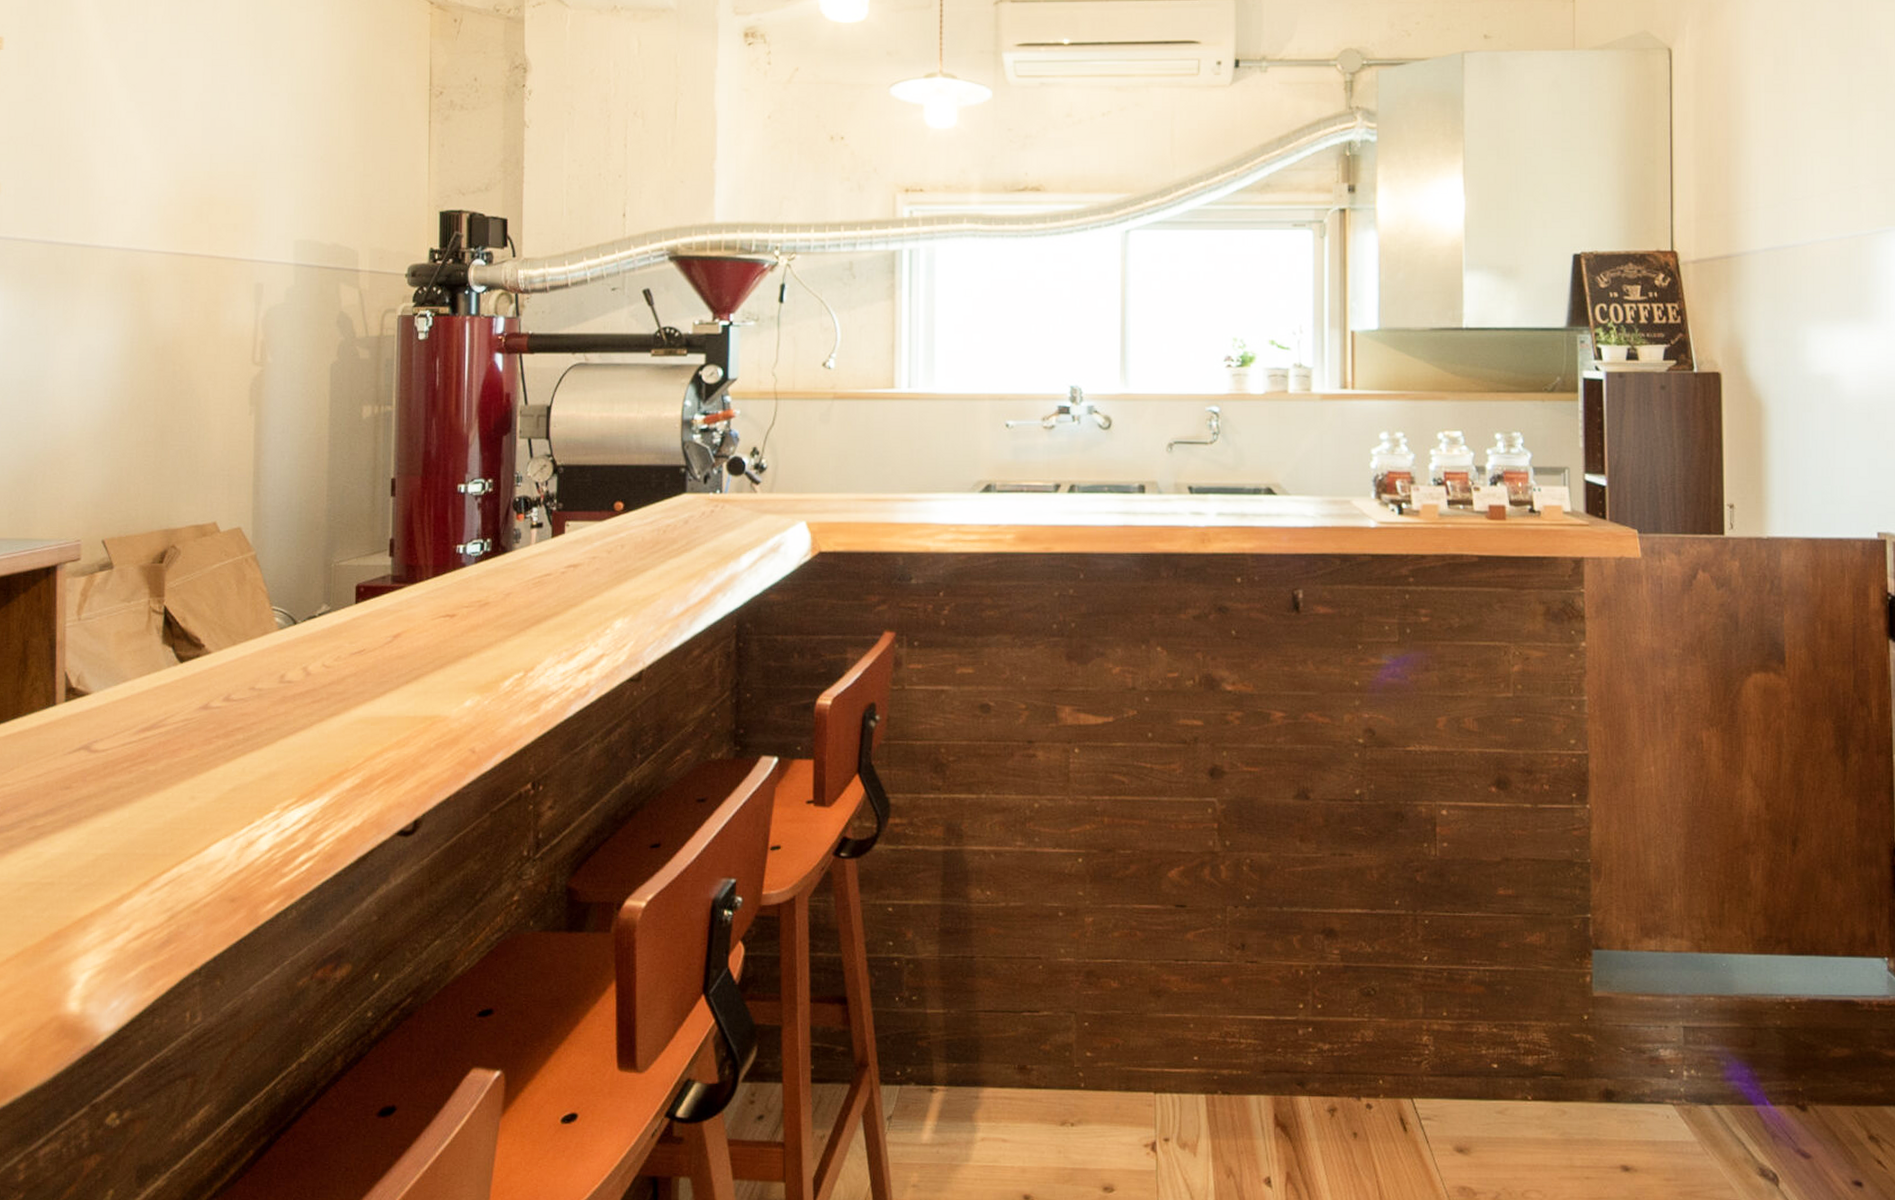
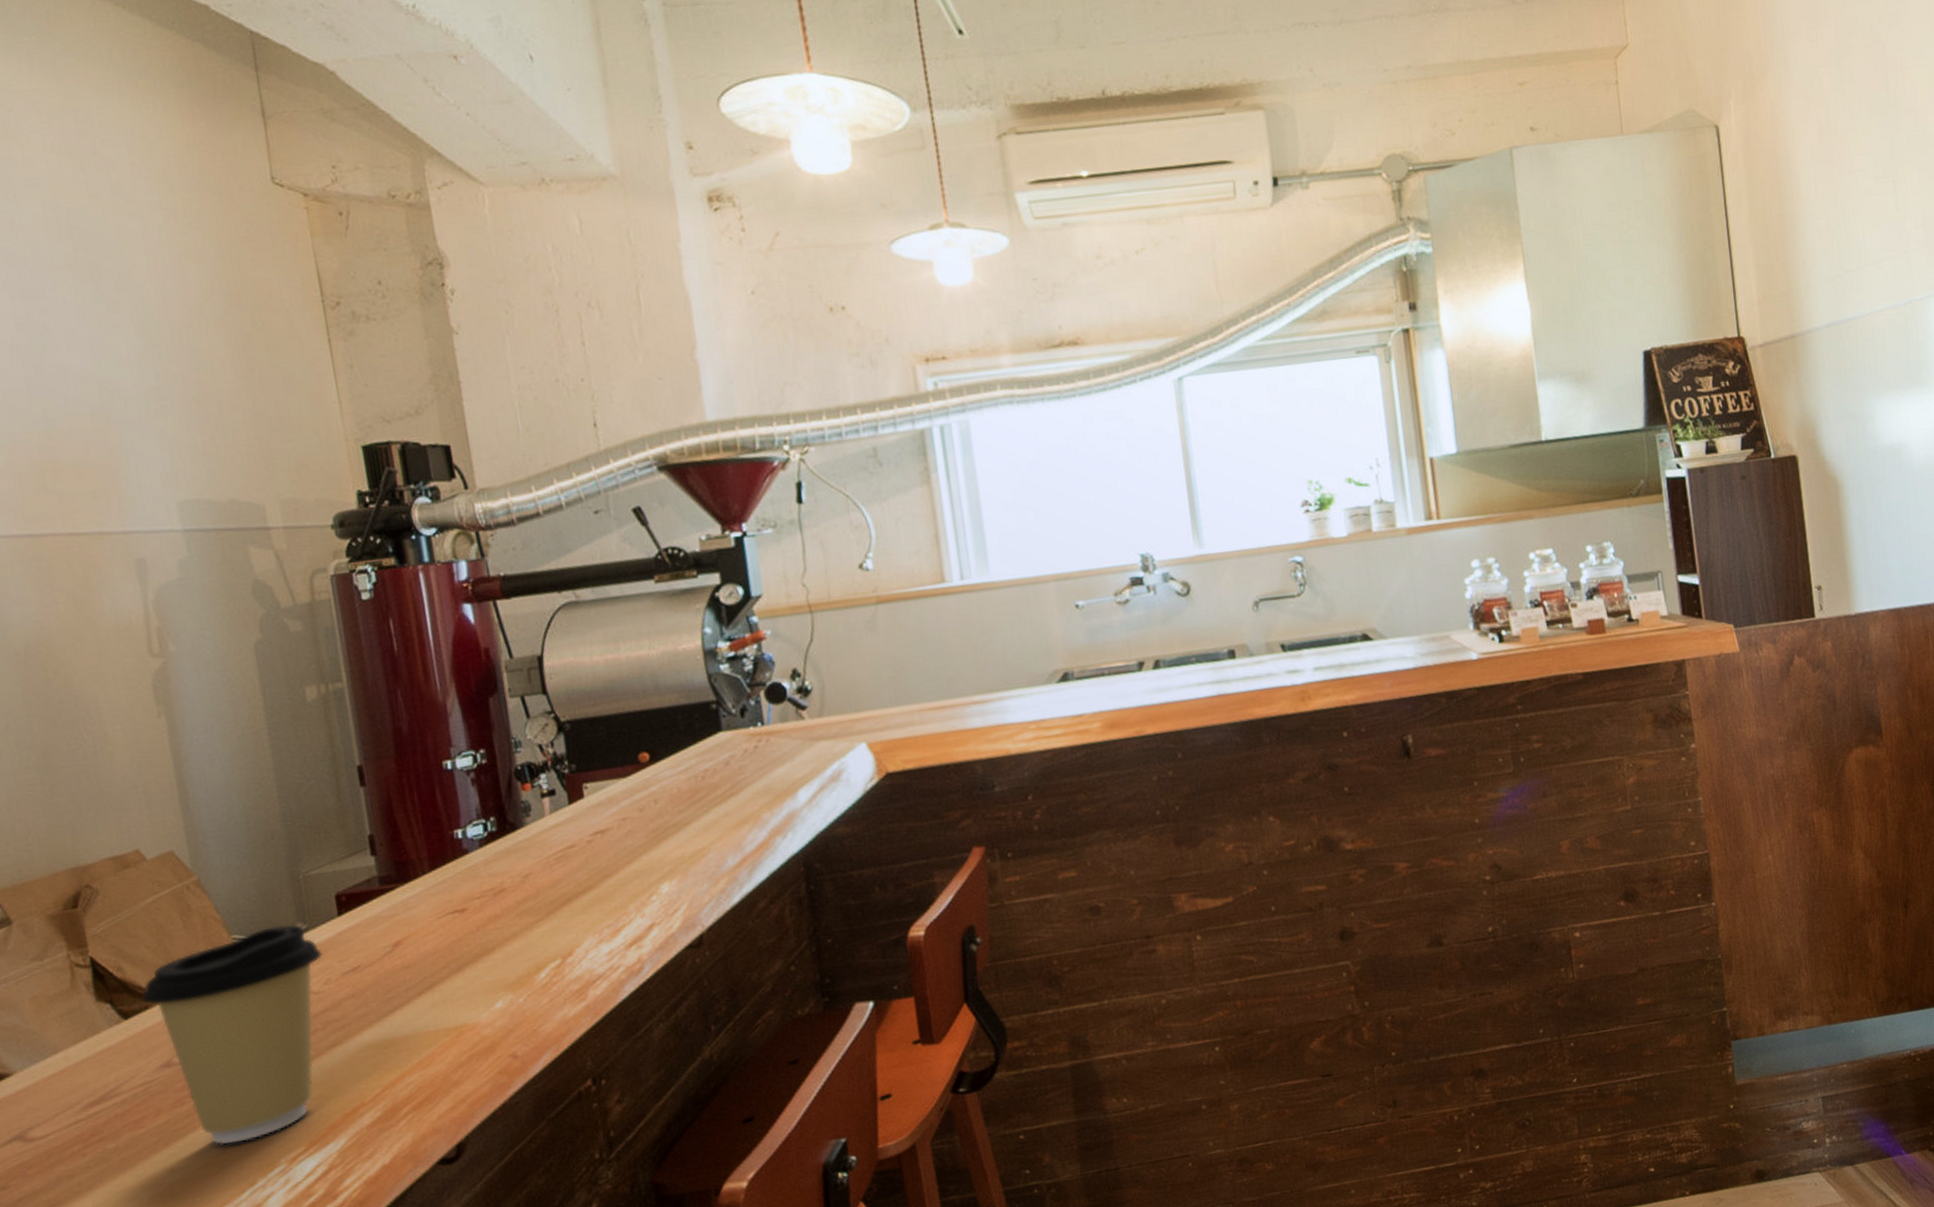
coffee cup: none [196,604,338,785] -> present [141,924,323,1145]

